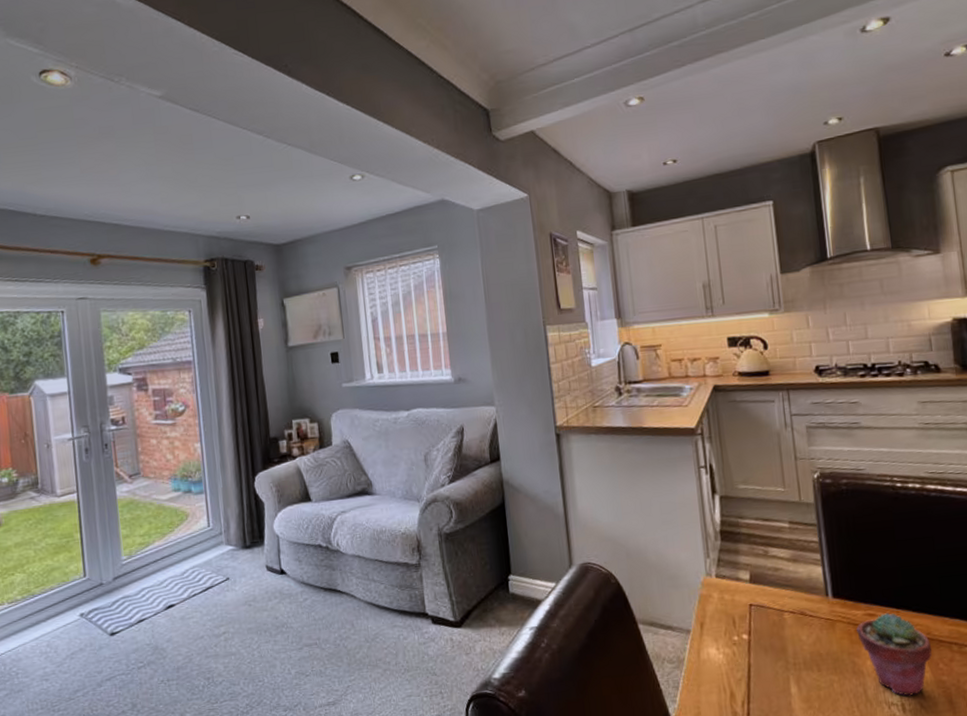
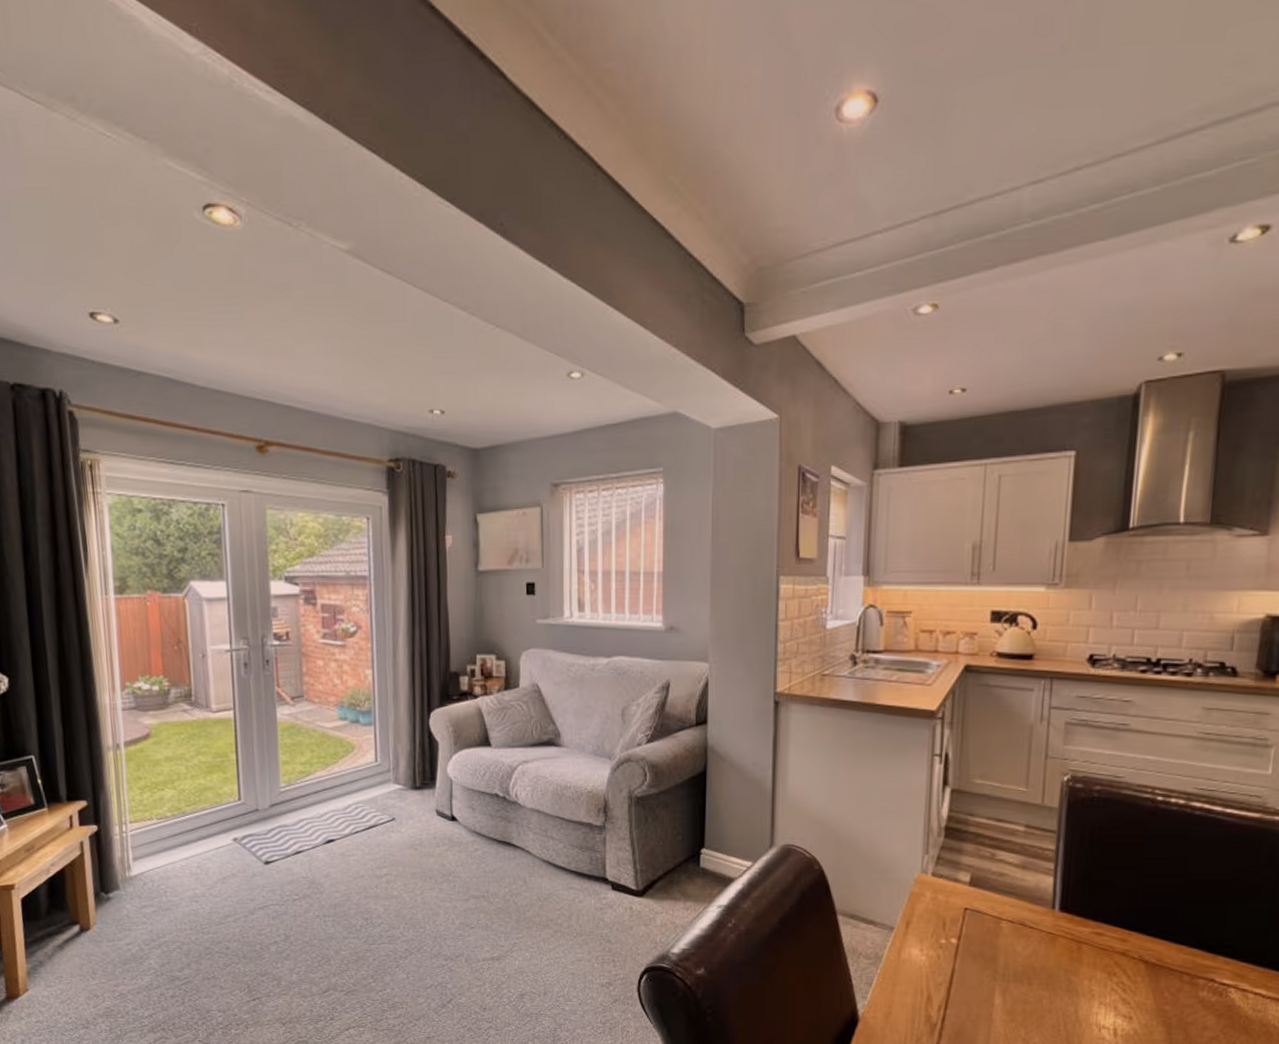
potted succulent: present [856,613,932,696] -> none [1079,934,1160,1021]

